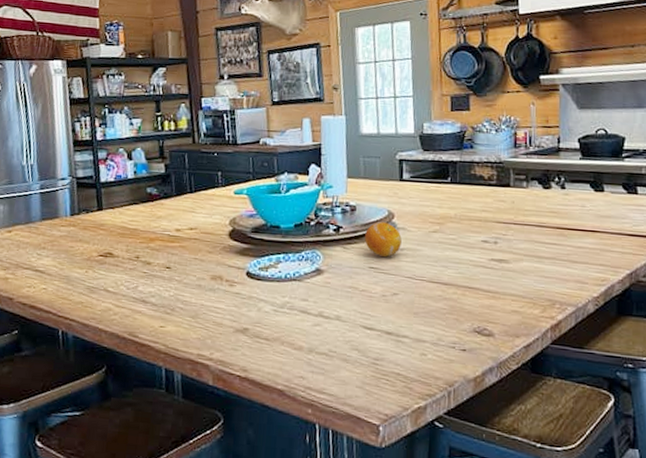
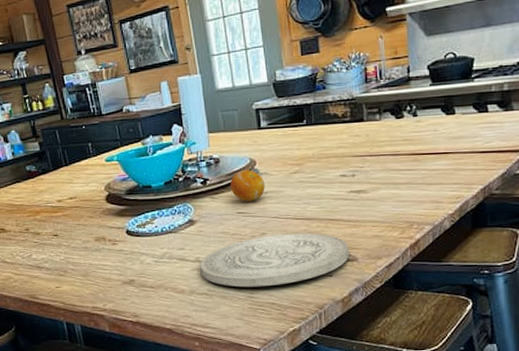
plate: none [322,296,486,354] -> present [200,233,350,288]

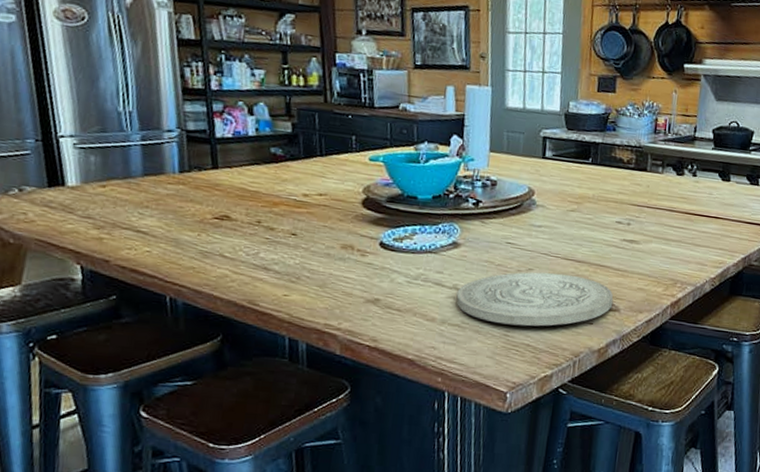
fruit: present [230,170,265,201] -> none [503,198,540,233]

